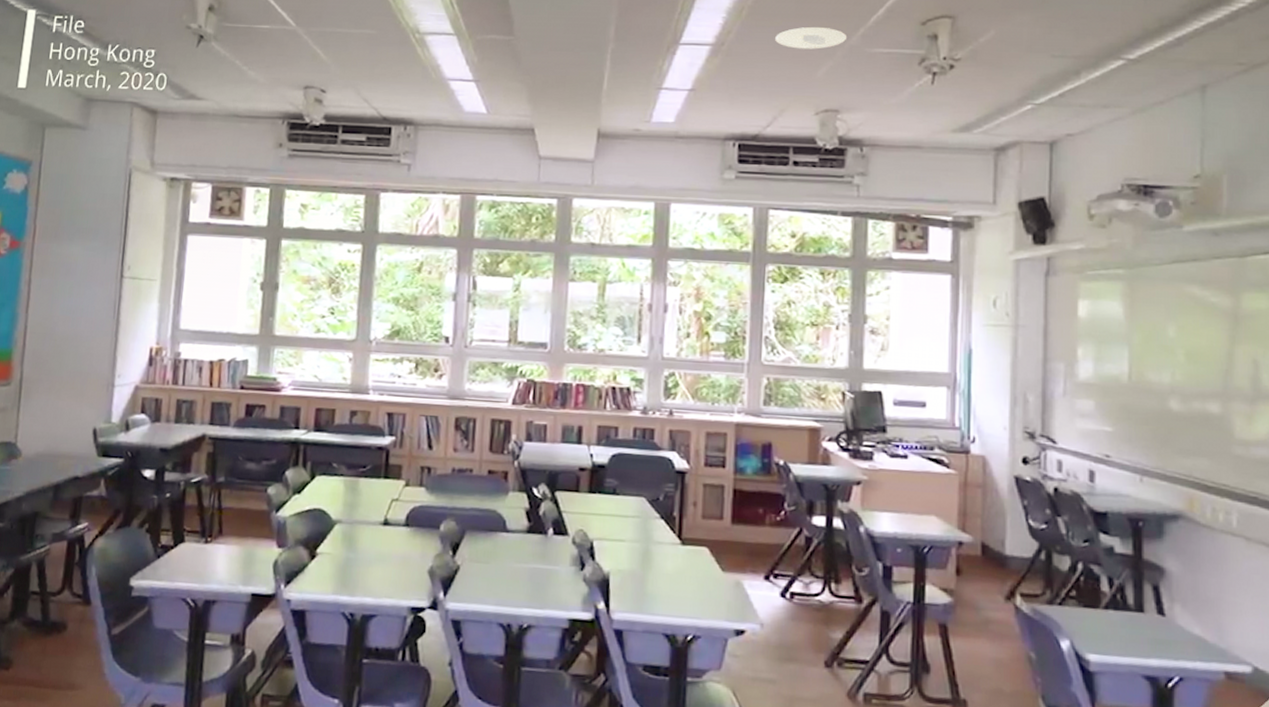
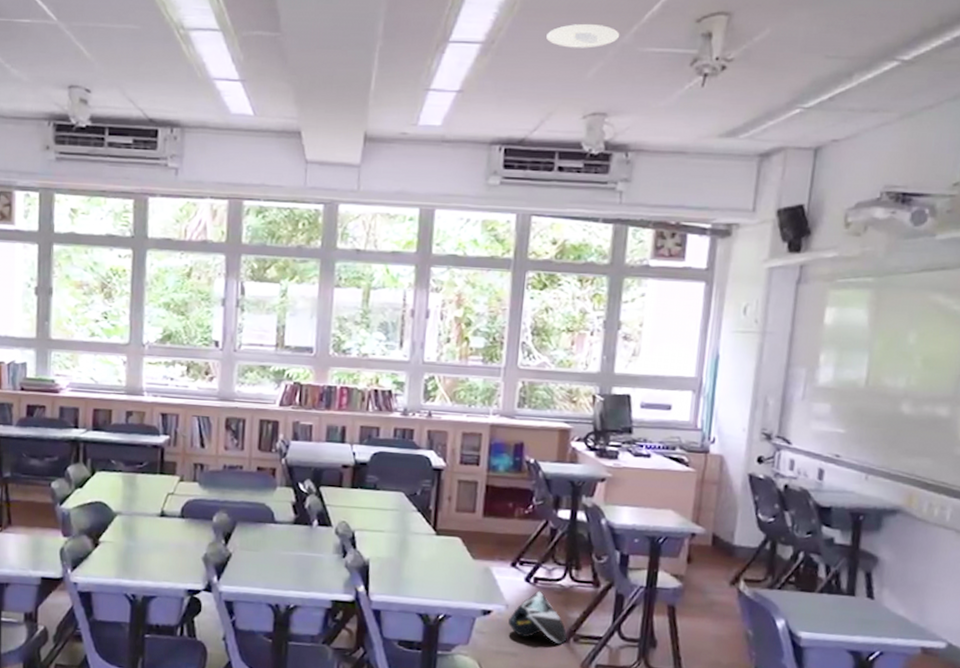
bag: none [764,607,829,669] -> present [508,591,567,644]

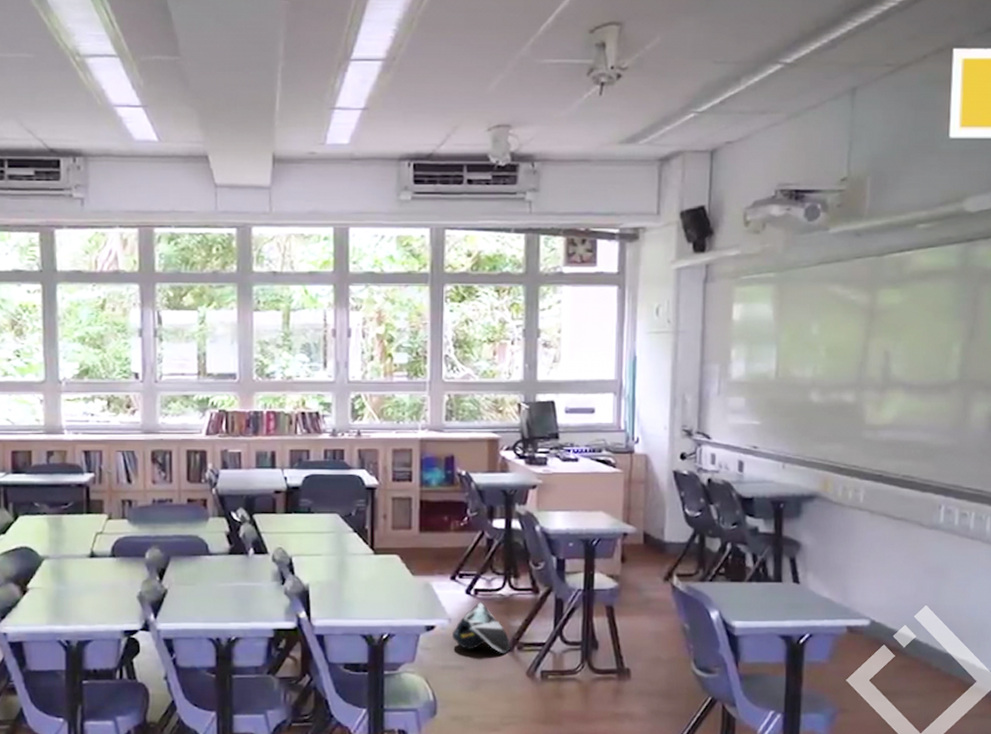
recessed light: present [546,23,620,48] -> none [446,37,518,62]

